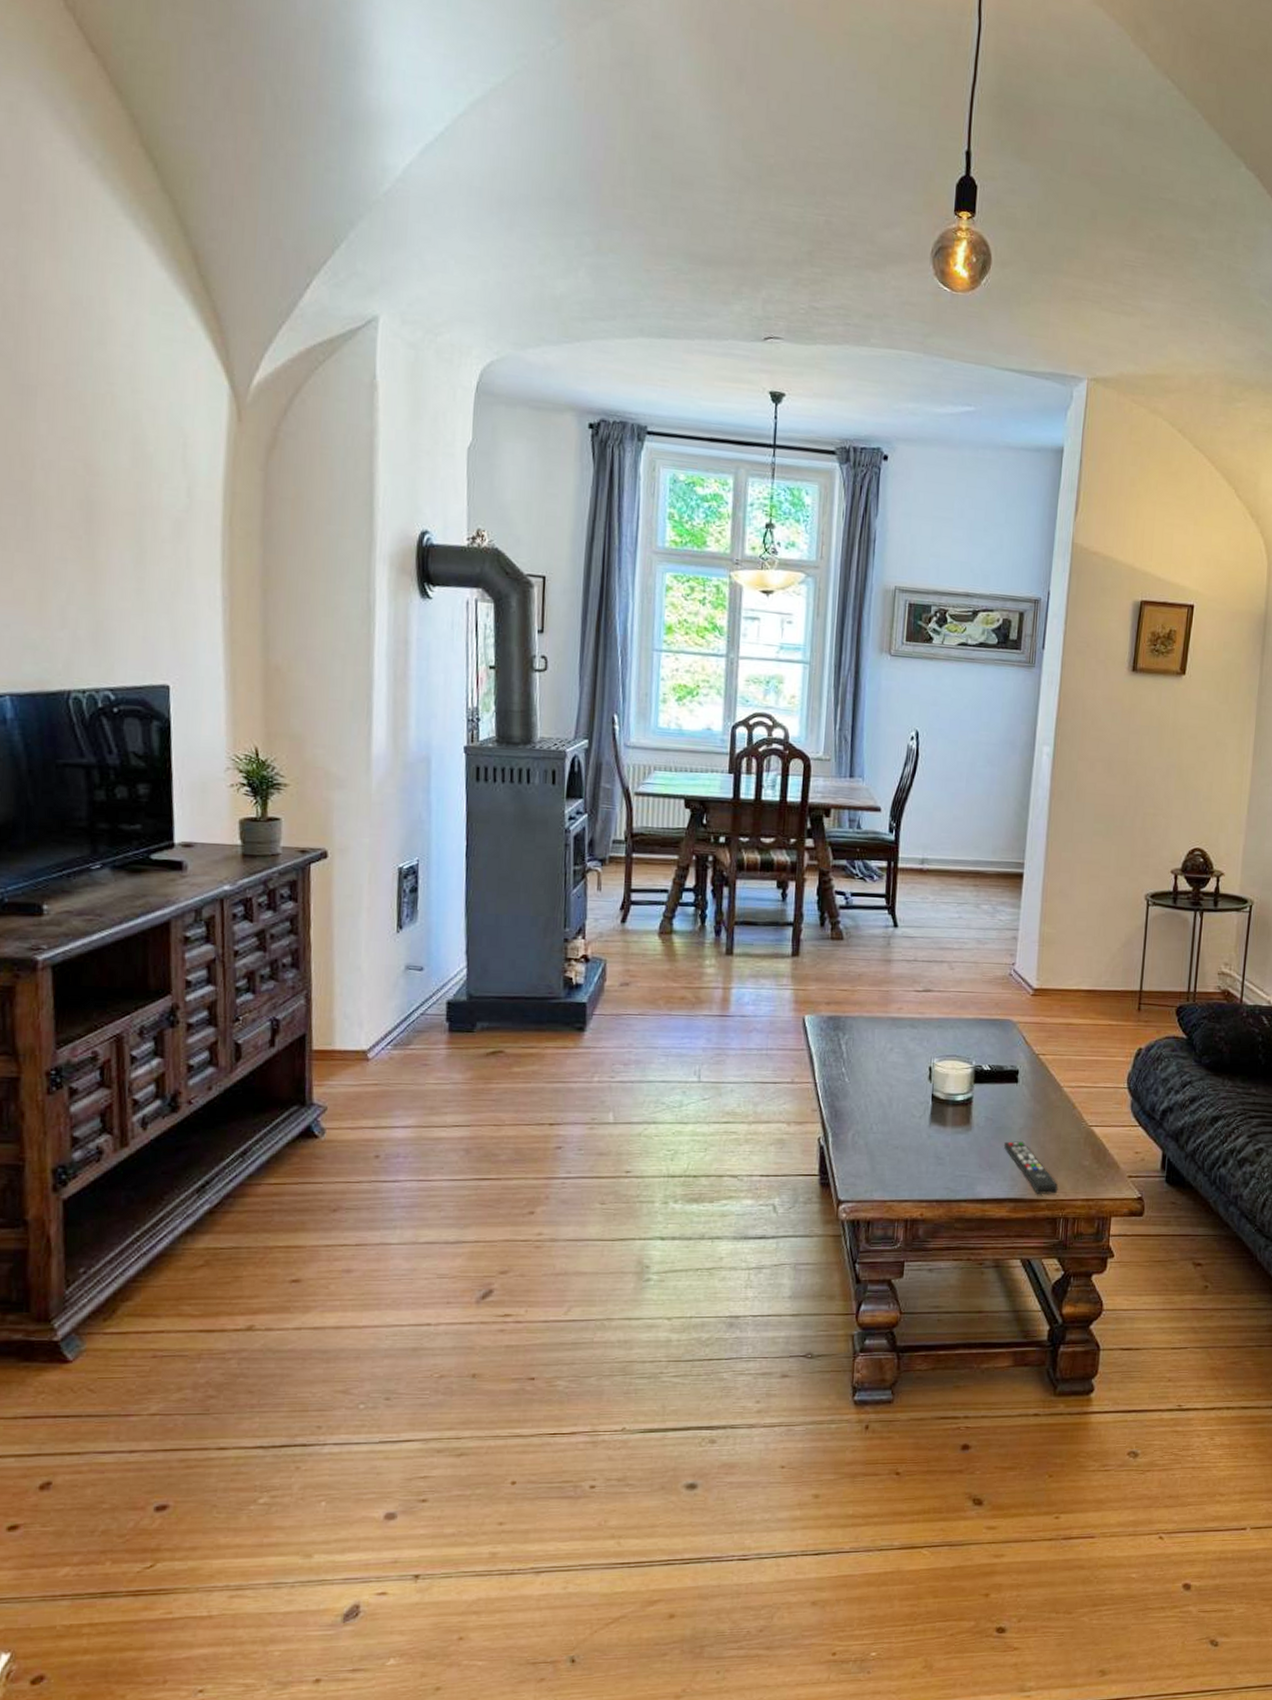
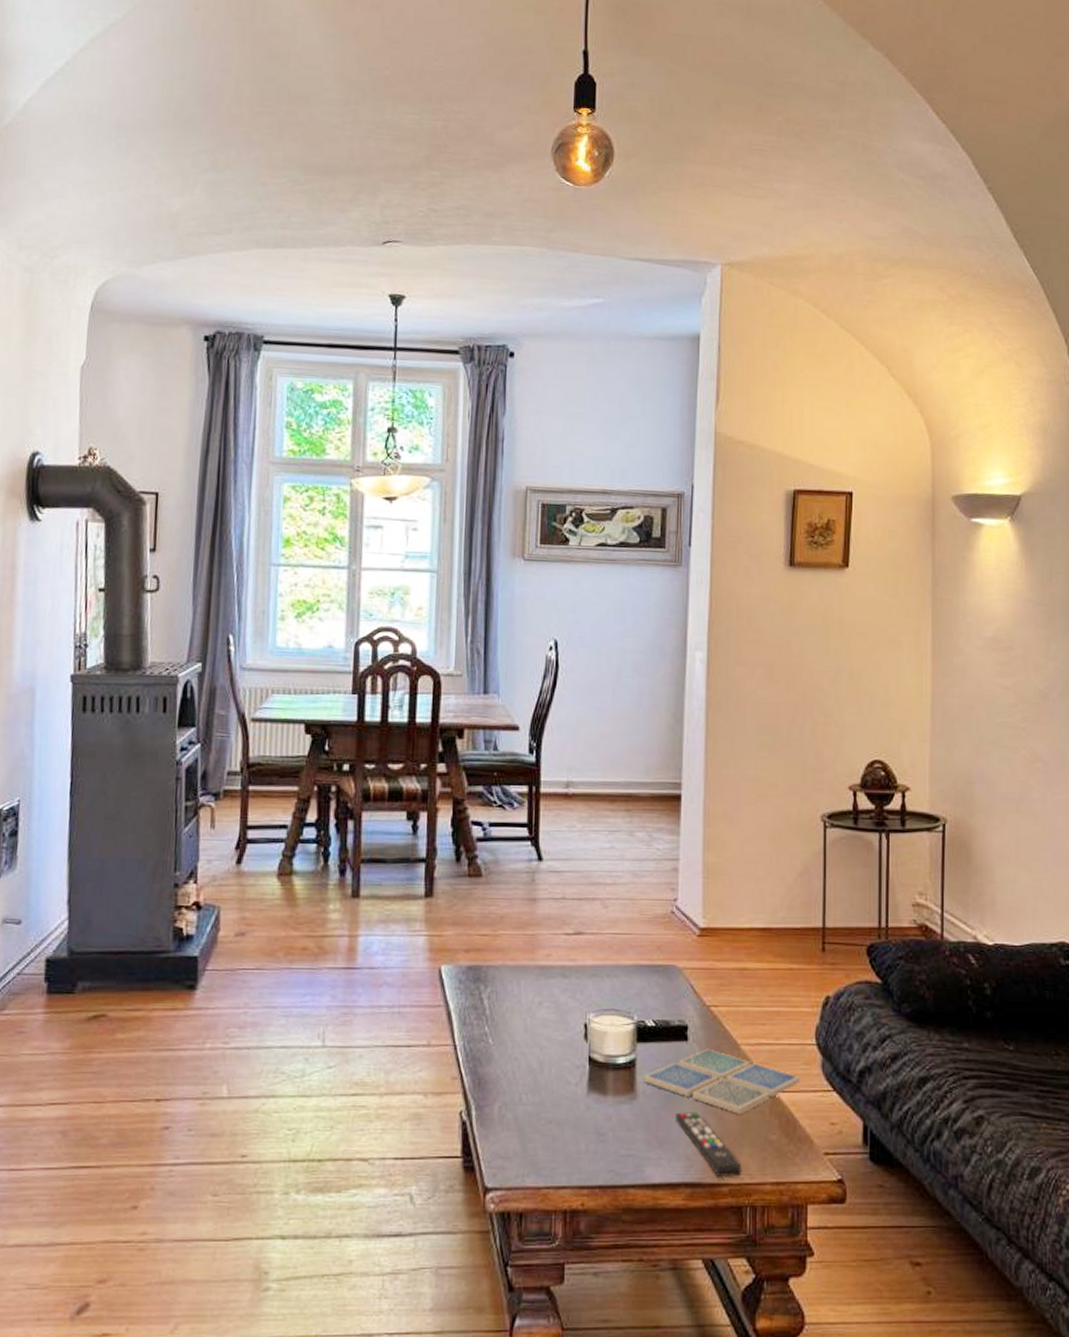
drink coaster: none [978,1089,1113,1144] -> present [643,1048,801,1114]

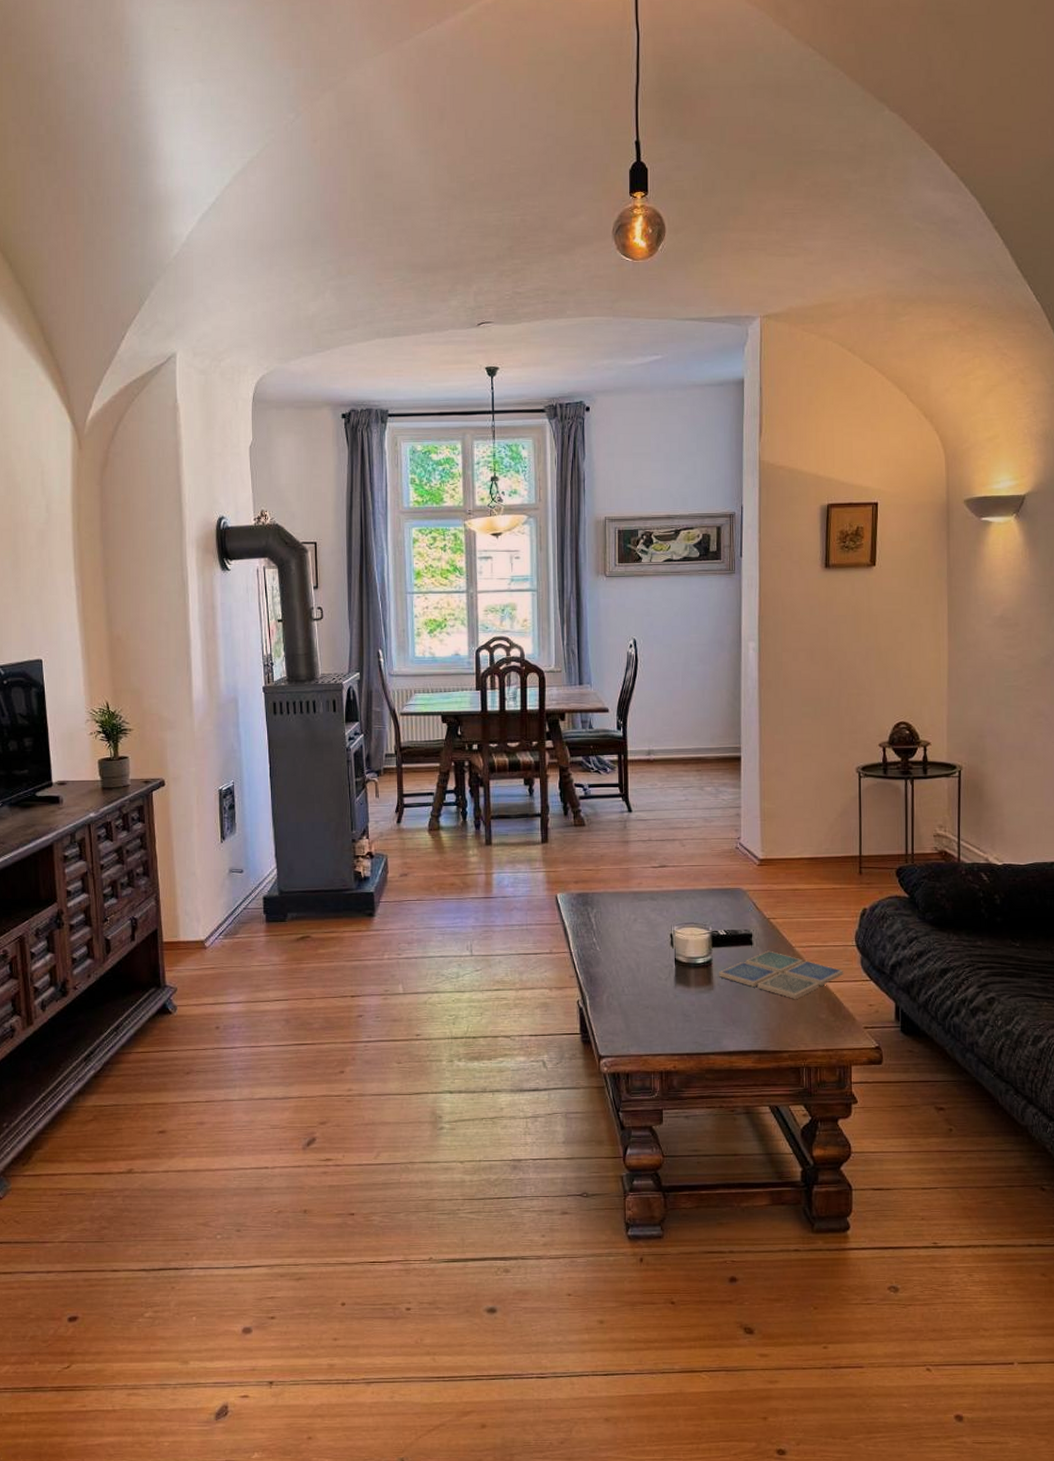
remote control: present [676,1112,742,1177] -> none [745,998,799,1046]

